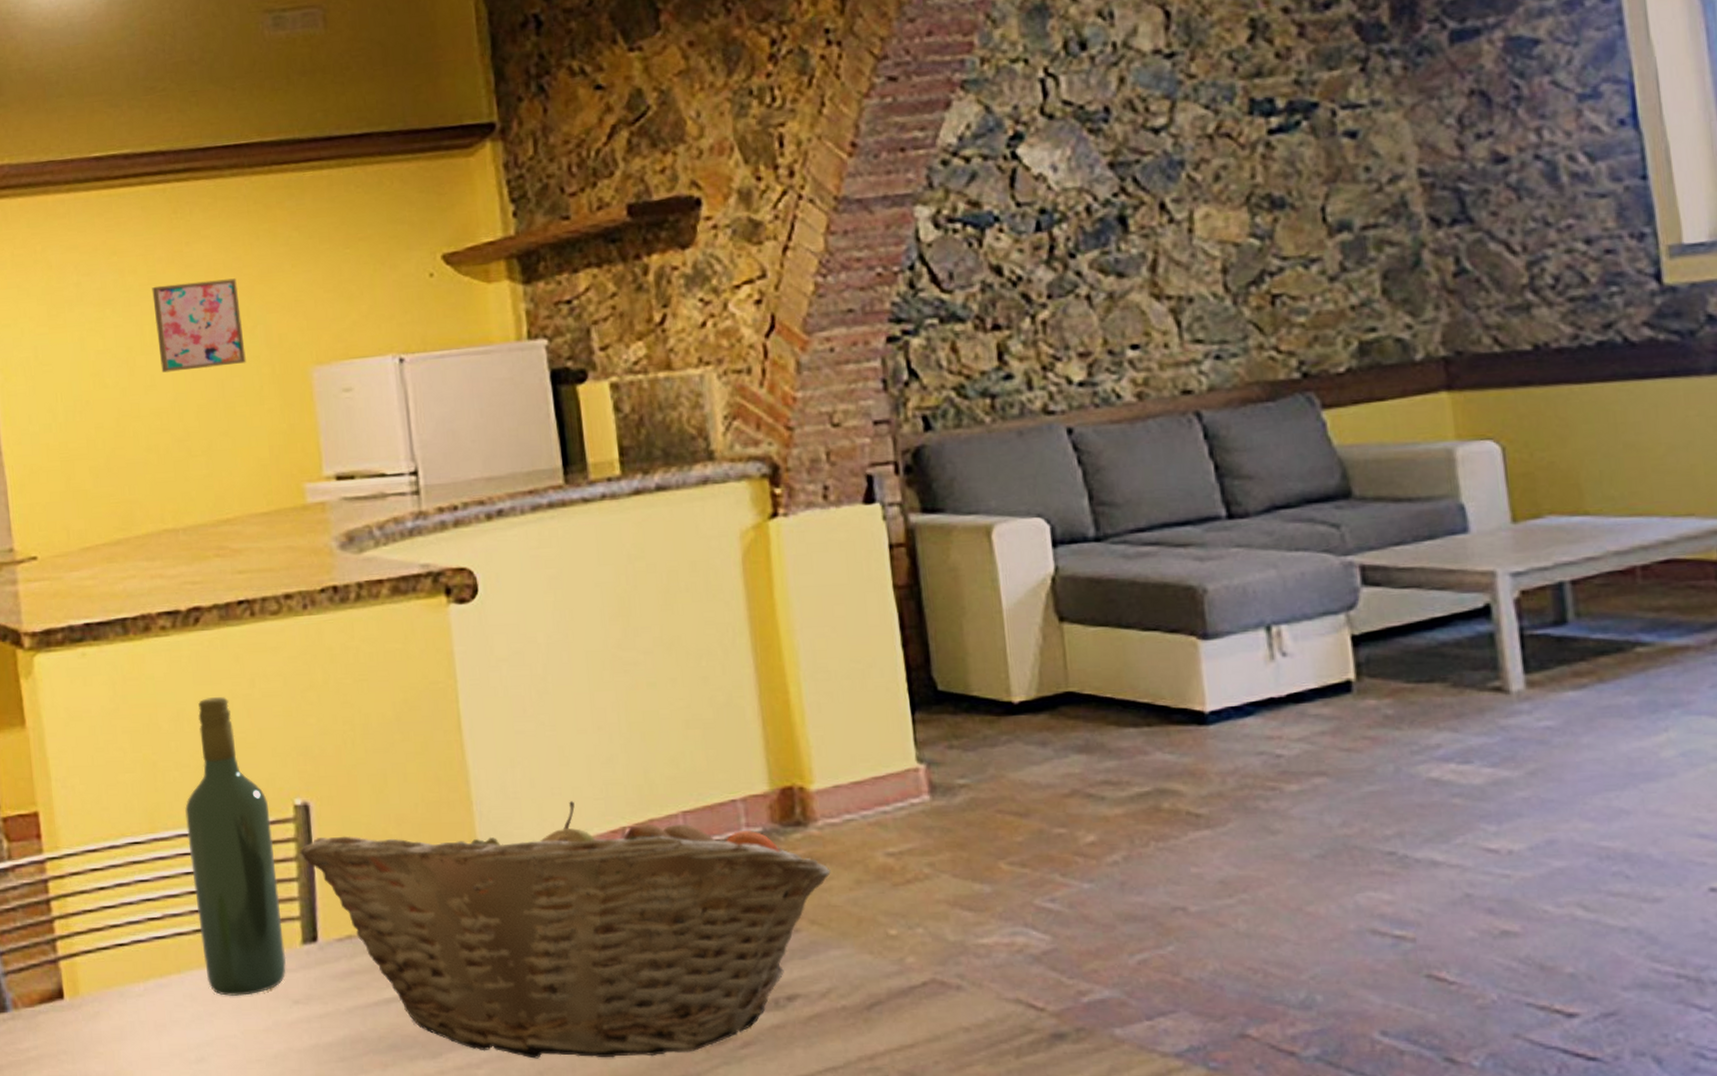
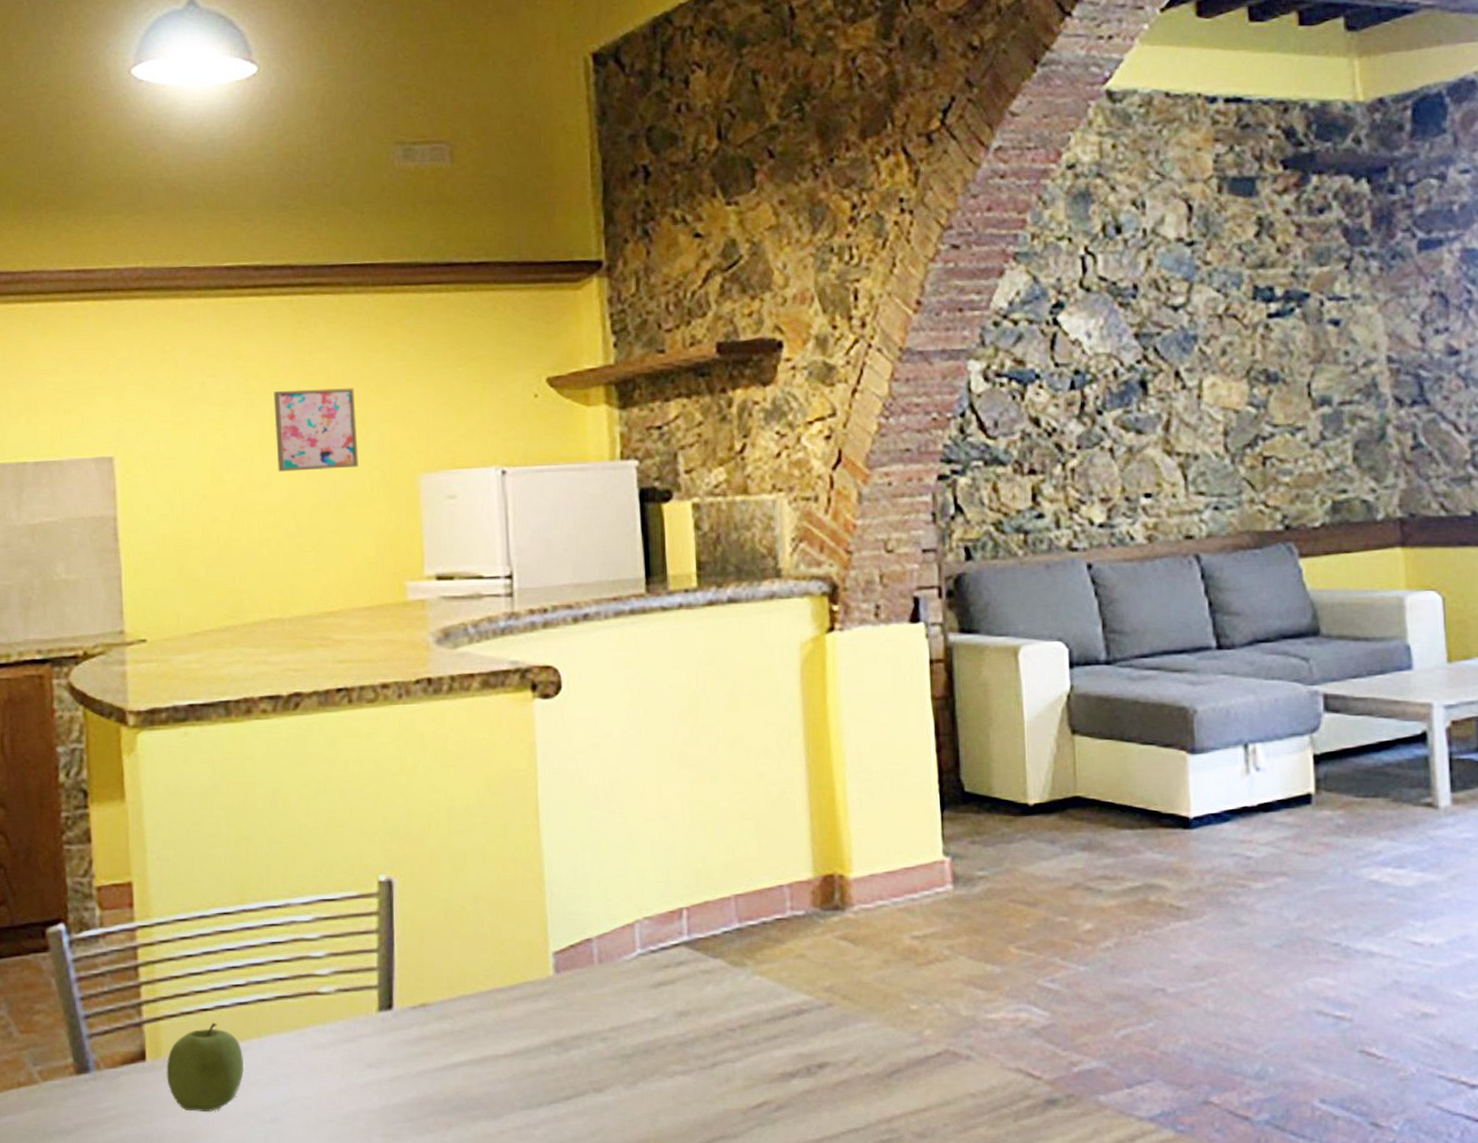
fruit: none [85,958,165,1052] -> present [166,1022,244,1111]
wine bottle: present [185,697,286,996] -> none [275,778,362,1059]
fruit basket: present [300,801,831,1059] -> none [381,883,863,1120]

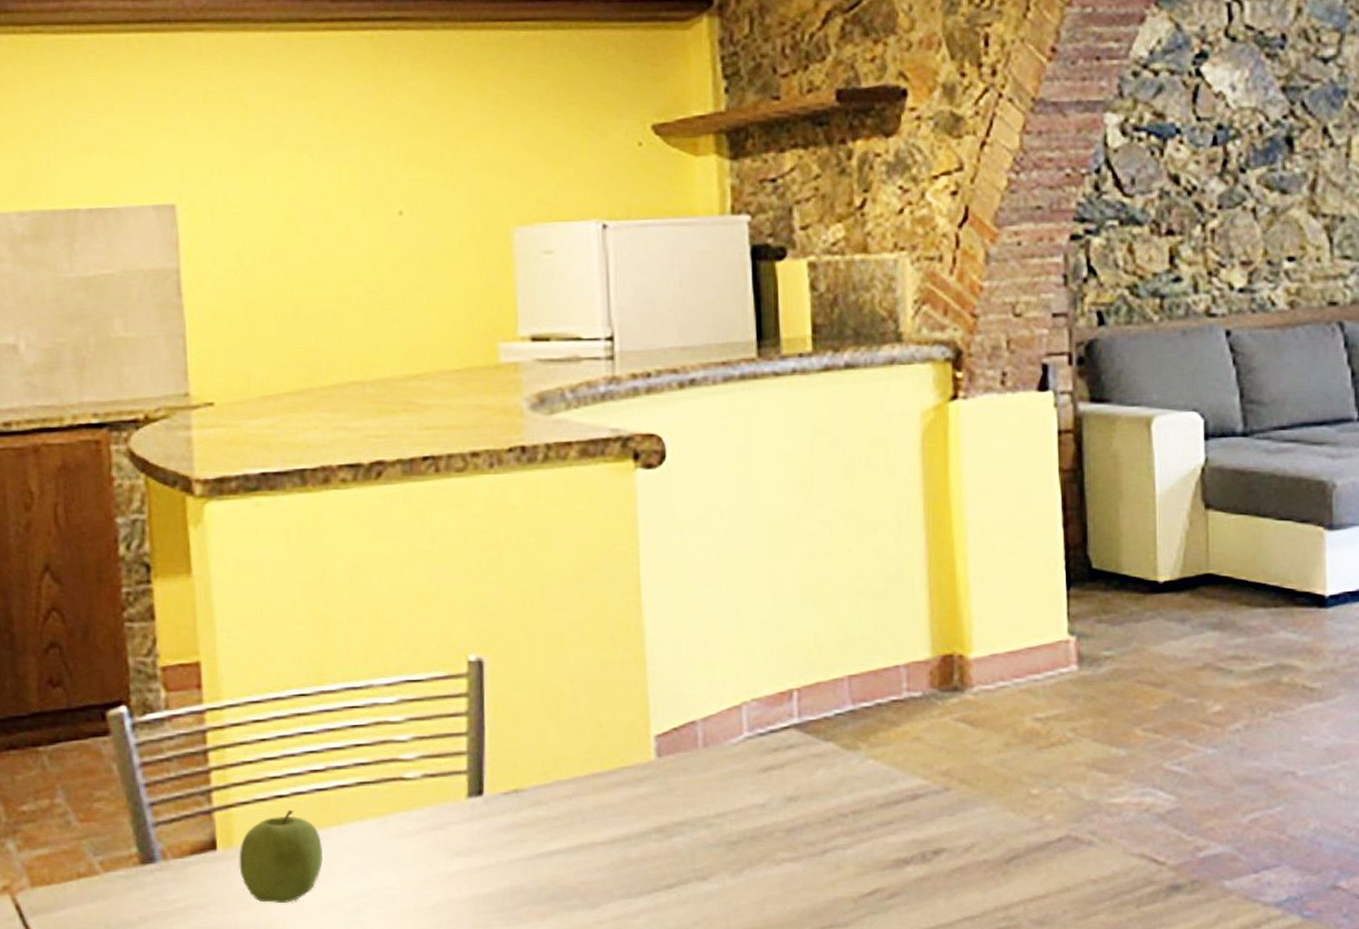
wall art: present [273,388,359,472] -> none [352,133,446,223]

